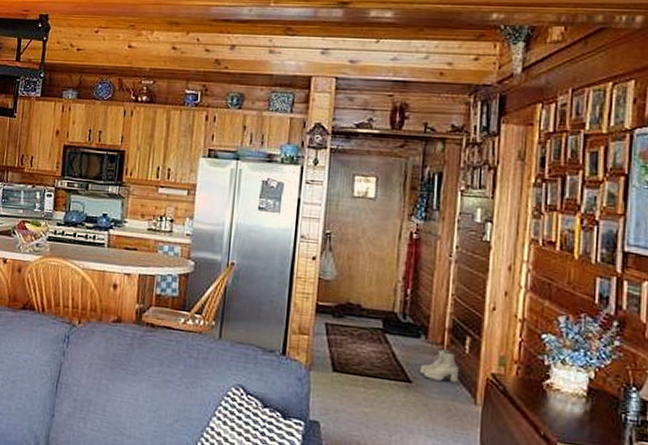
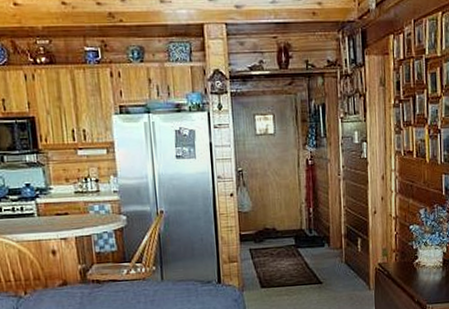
boots: present [420,348,458,383] -> none [327,251,355,278]

